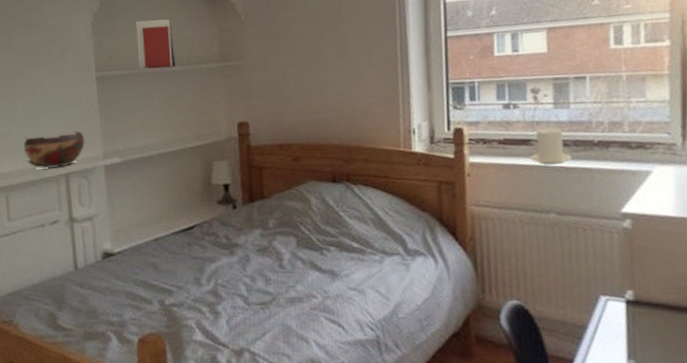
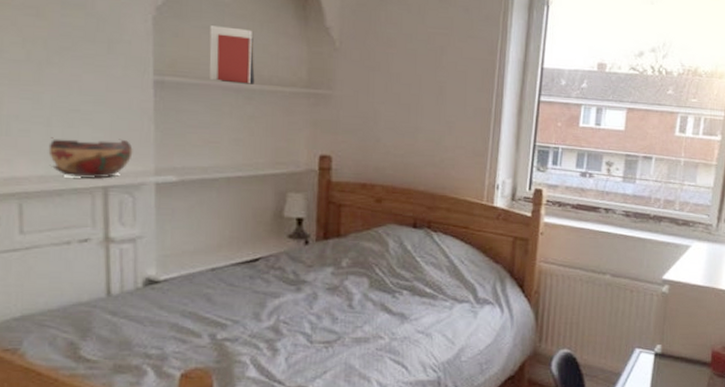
candle: present [530,127,573,165] -> none [597,198,631,232]

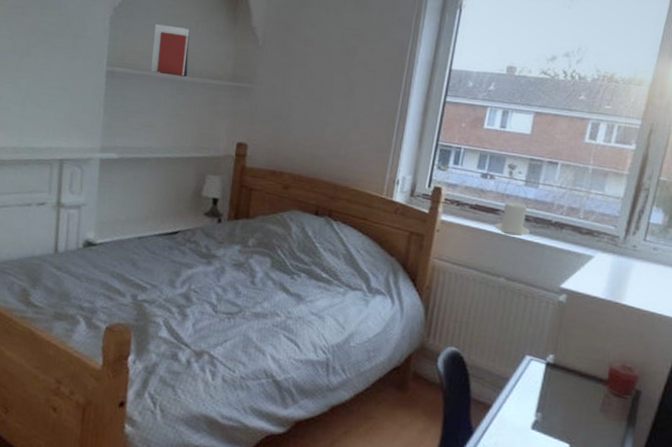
decorative bowl: present [48,137,133,178] -> none [21,115,85,152]
candle: none [597,198,631,232] -> present [494,201,531,236]

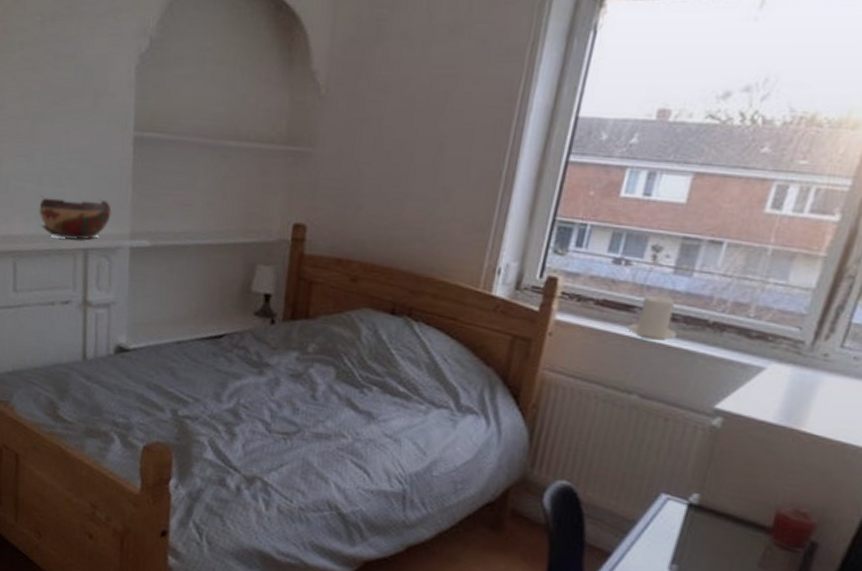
decorative bowl: none [21,115,85,152] -> present [39,196,112,240]
books: present [151,24,190,77] -> none [187,74,234,141]

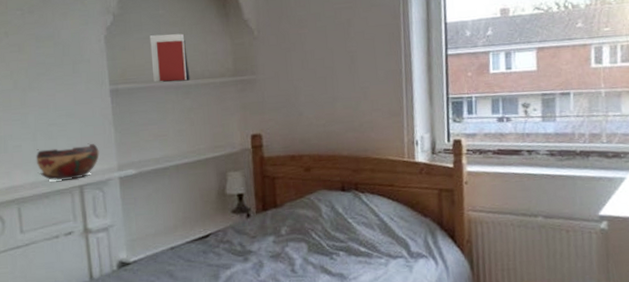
books: none [187,74,234,141] -> present [150,33,190,83]
candle: present [627,294,678,341] -> none [521,138,558,173]

